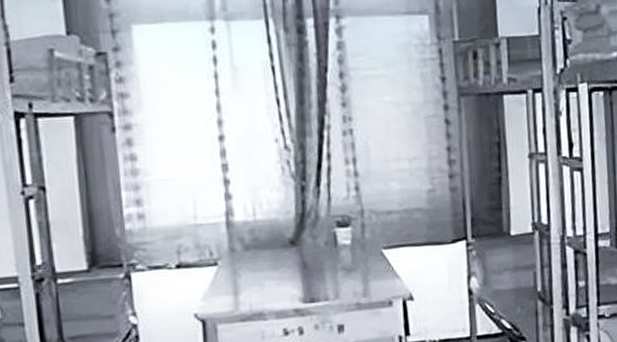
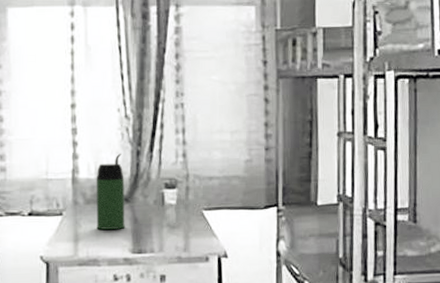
thermos bottle: none [254,189,293,279] -> present [96,153,125,230]

